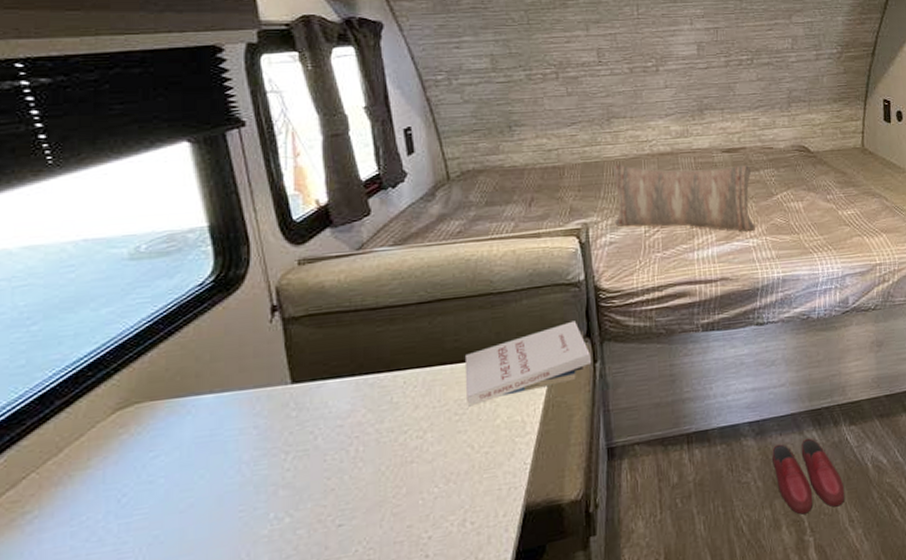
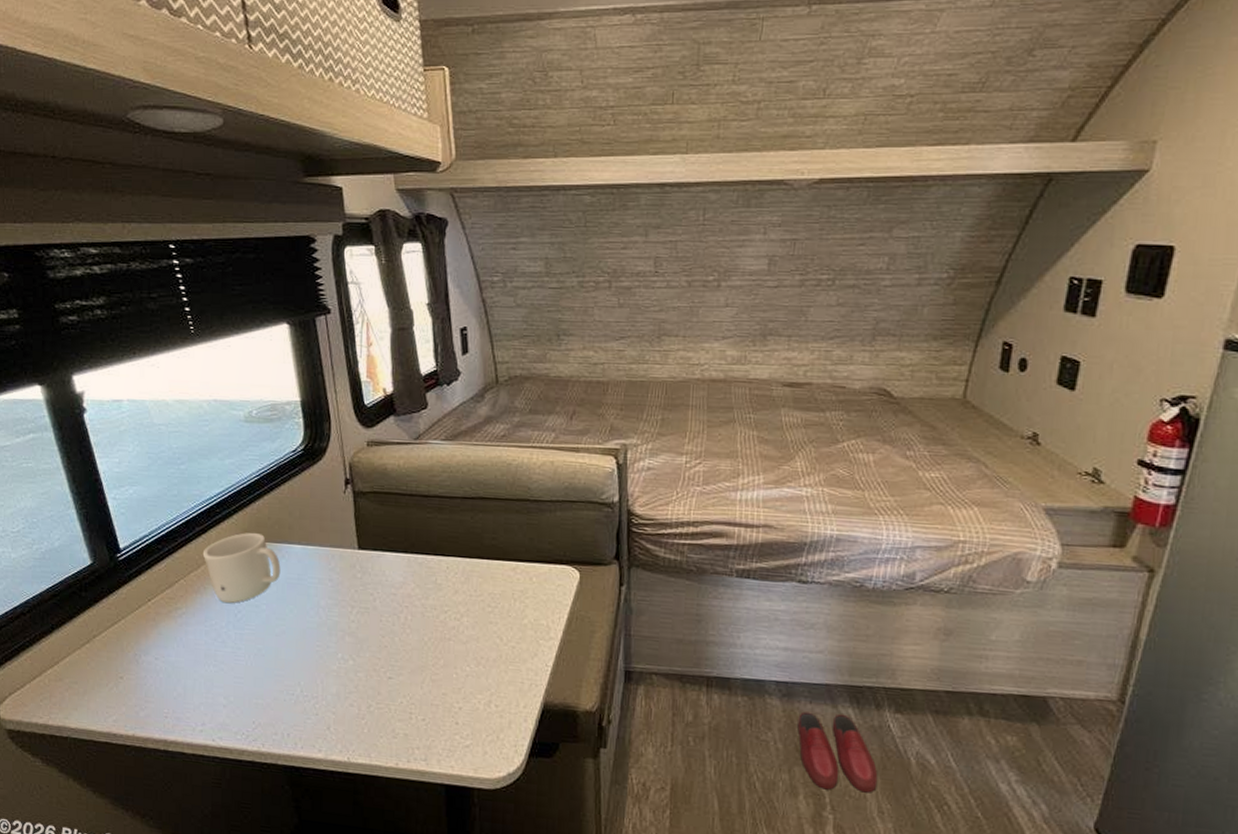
mug: none [66,390,185,489] -> present [202,532,281,604]
books: present [464,320,592,407] -> none [499,540,618,602]
pillow: present [612,164,755,231] -> none [655,386,815,479]

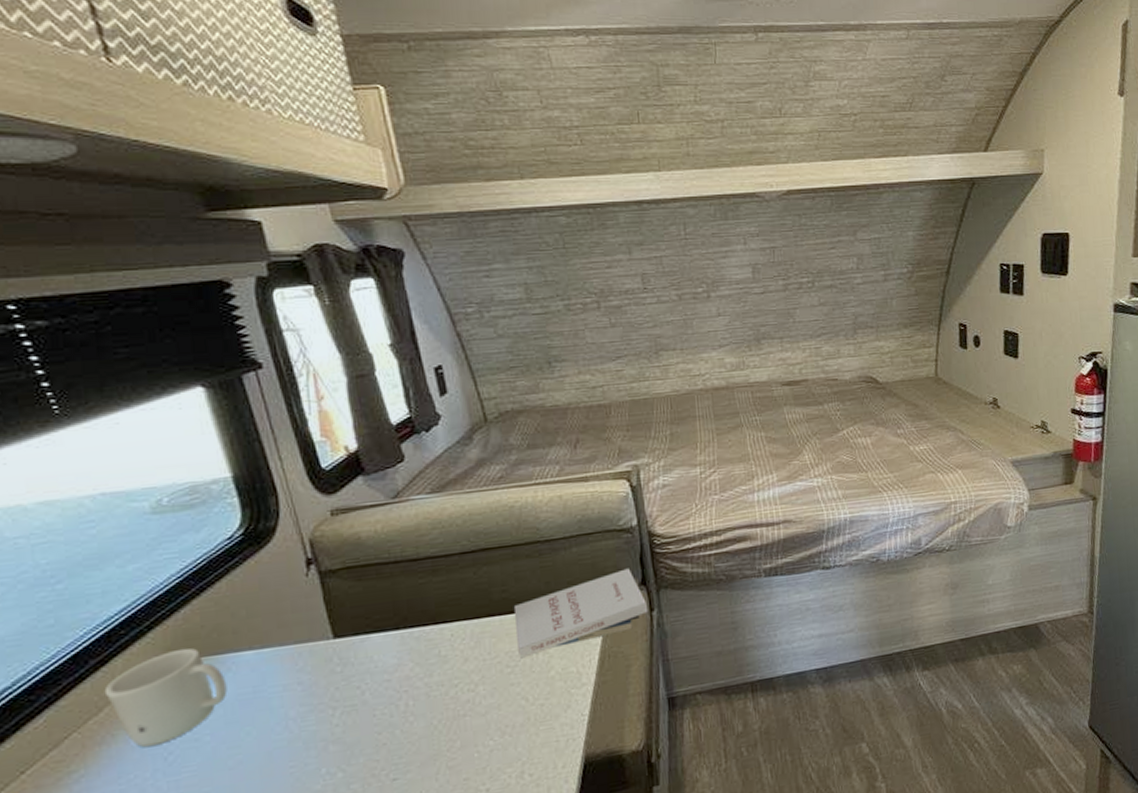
books: none [499,540,618,602] -> present [513,568,649,659]
slippers: present [797,711,878,793] -> none [841,684,918,761]

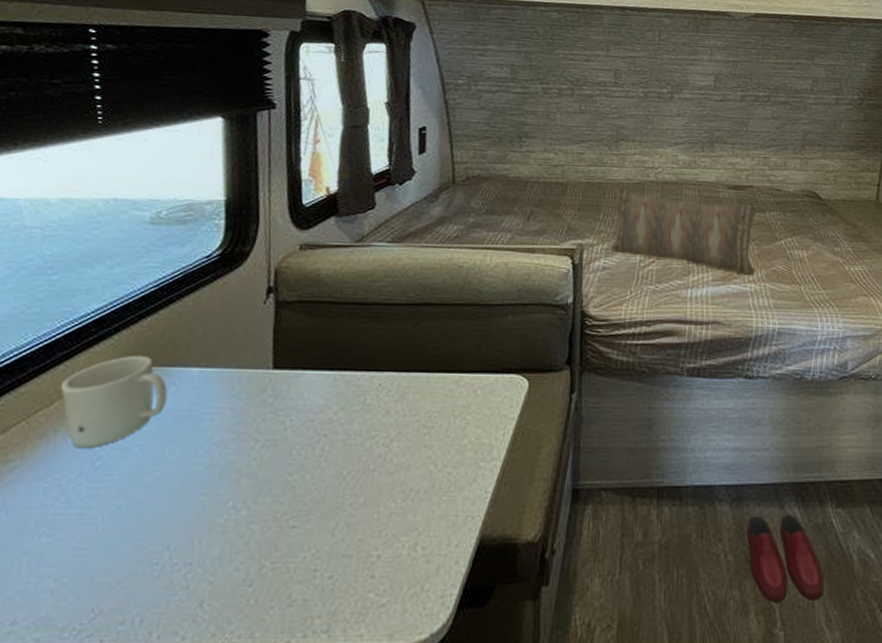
books: present [513,568,649,659] -> none [437,345,569,421]
pillow: none [662,398,820,470] -> present [610,187,756,275]
slippers: none [841,684,918,761] -> present [747,514,824,602]

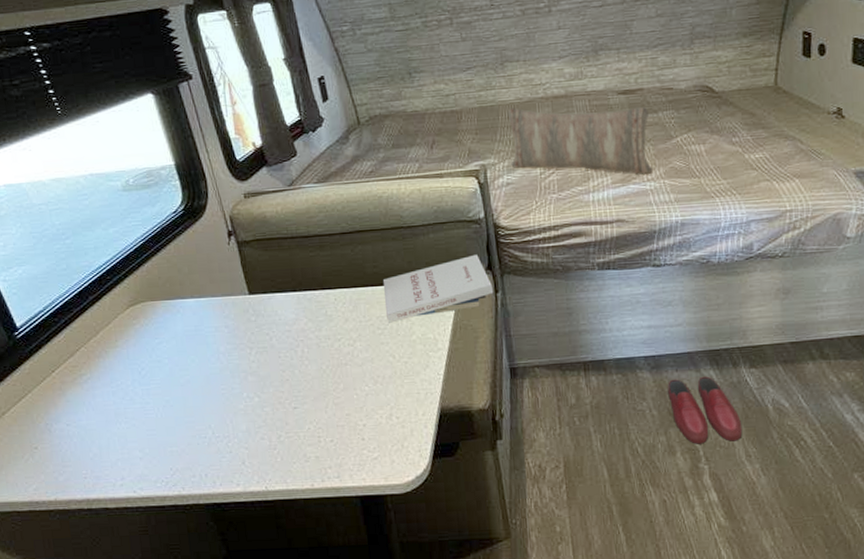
mug: present [60,355,168,449] -> none [99,293,178,363]
books: none [437,345,569,421] -> present [382,254,494,323]

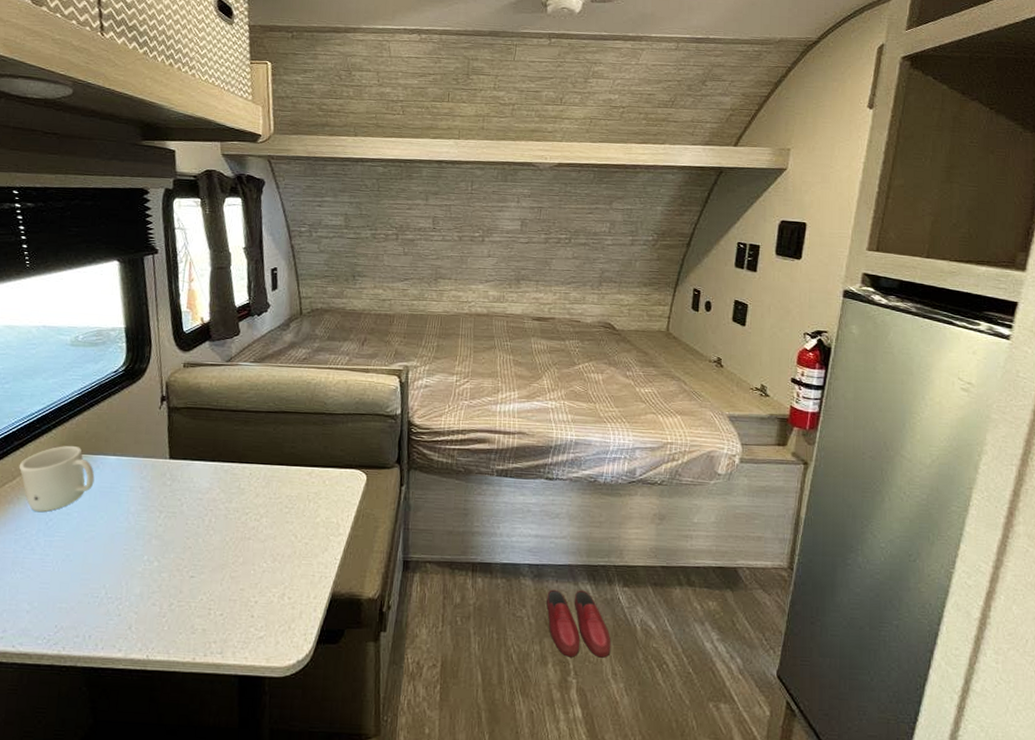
mug: none [99,293,178,363] -> present [18,445,95,513]
books: present [382,254,494,323] -> none [295,447,399,503]
pillow: present [507,106,653,174] -> none [431,319,557,394]

